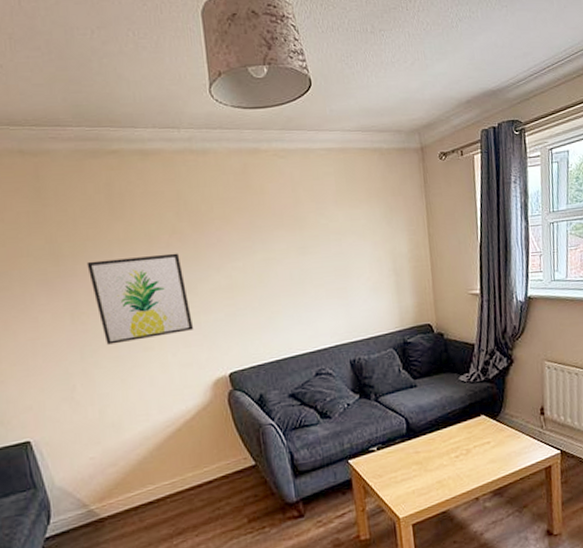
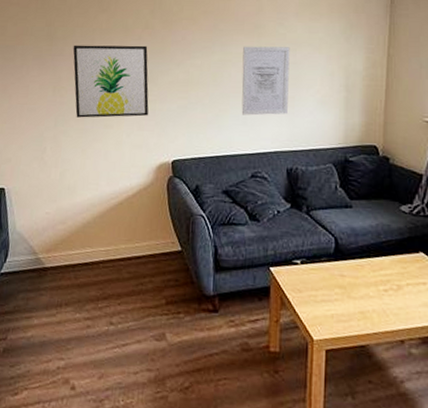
wall art: none [286,237,342,314] -> present [241,46,290,116]

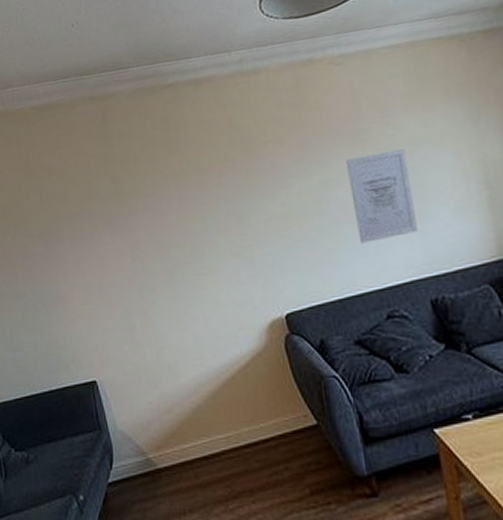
wall art: present [73,45,149,118] -> none [145,182,246,283]

